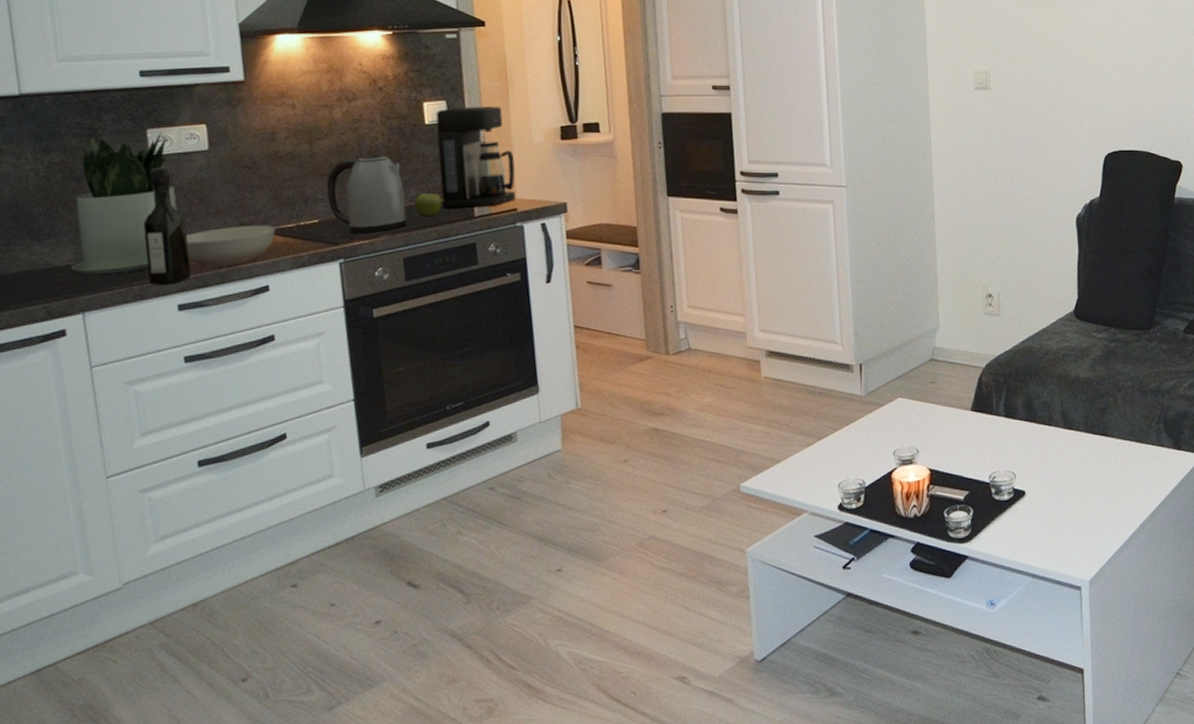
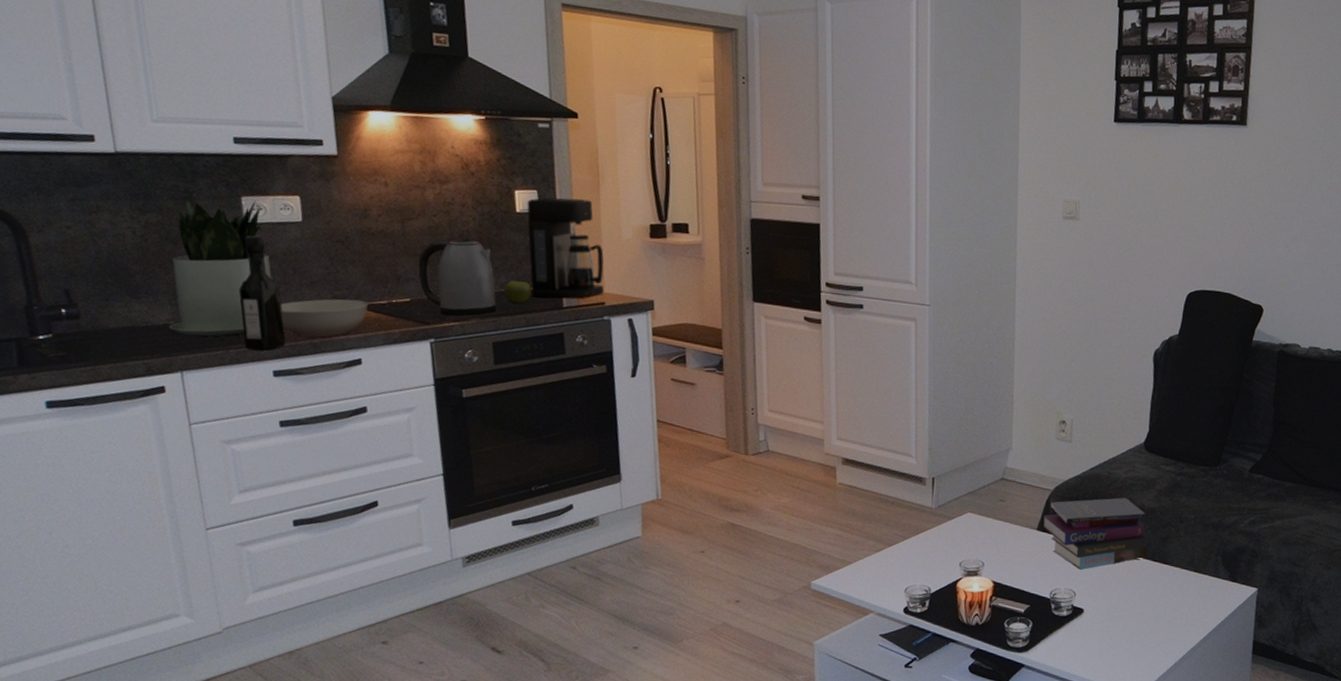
books: none [976,370,1086,449] -> present [1043,497,1148,570]

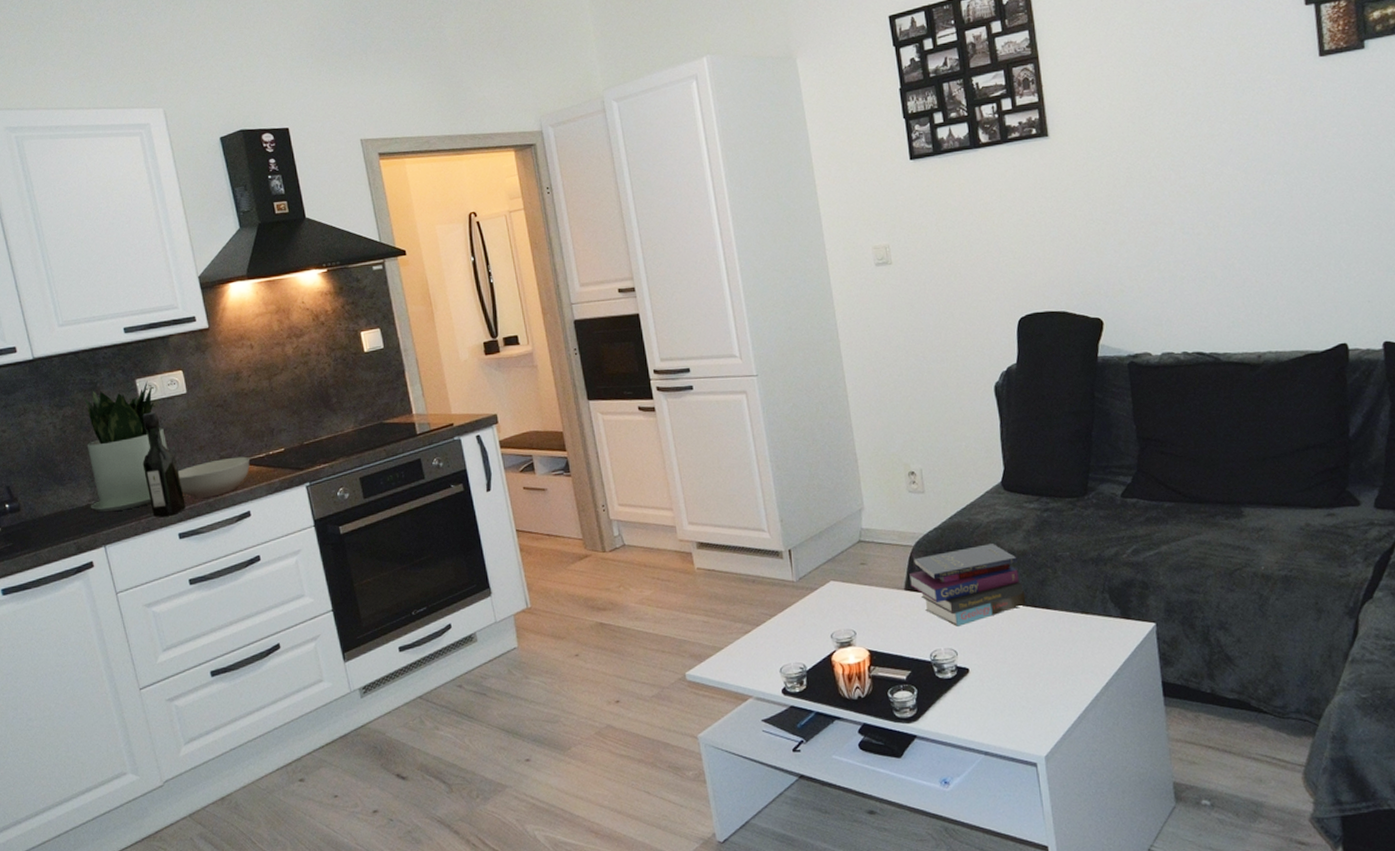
kettle: present [418,237,496,316] -> none [287,383,358,459]
fruit: present [504,280,532,304] -> none [363,415,388,438]
coffee maker: present [527,197,604,300] -> none [373,329,451,430]

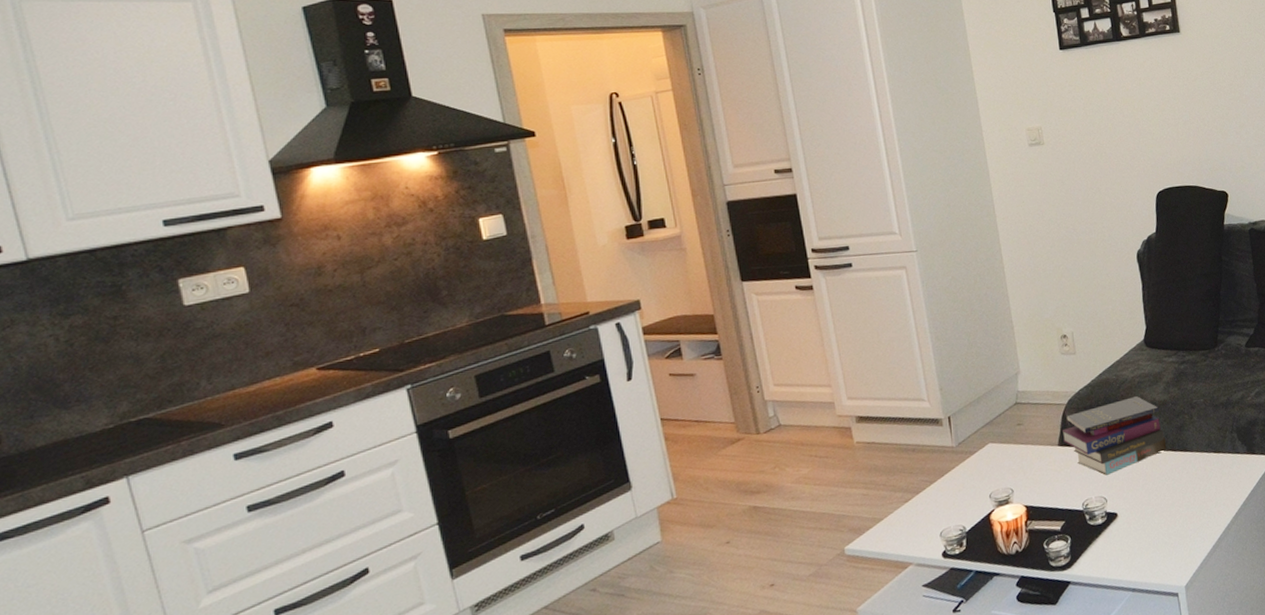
planter: present [83,380,168,513] -> none [100,280,222,438]
bottle: present [142,412,186,518] -> none [185,315,244,439]
bowl: present [177,456,251,499] -> none [234,360,334,413]

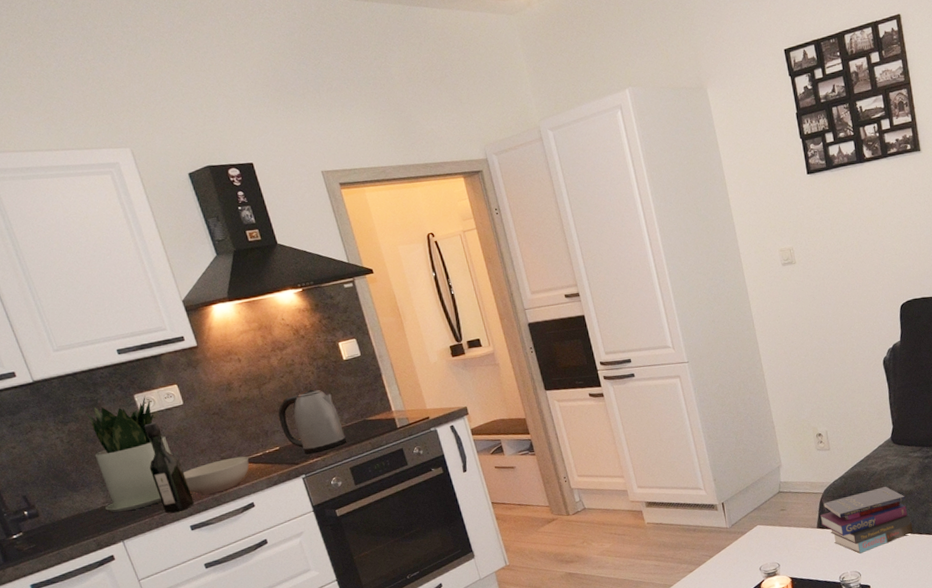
planter: none [100,280,222,438] -> present [85,395,172,513]
bottle: none [185,315,244,439] -> present [144,422,194,514]
bowl: none [234,360,334,413] -> present [183,456,250,496]
kettle: none [383,275,474,359] -> present [278,389,346,455]

